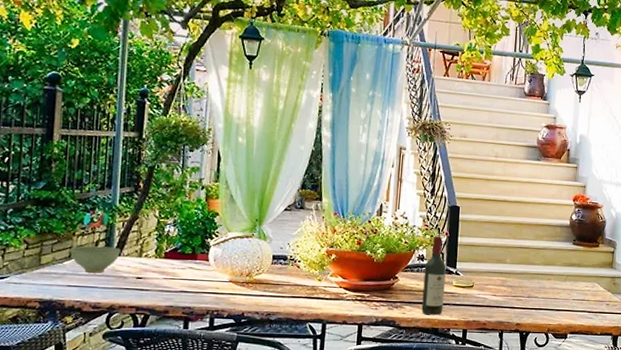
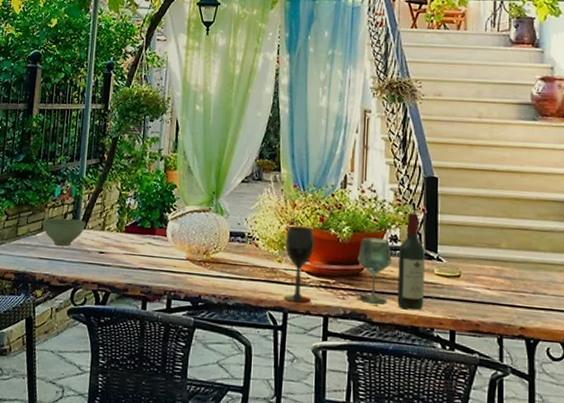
wine glass: none [323,248,352,315] -> present [284,225,315,303]
wine glass: none [389,257,419,312] -> present [358,237,392,304]

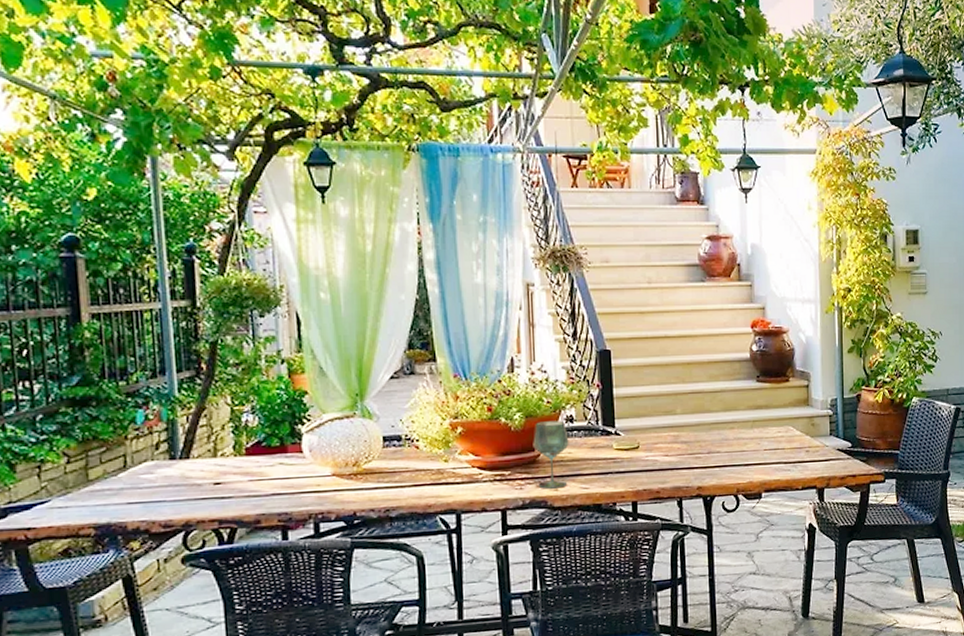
bowl: present [41,218,86,246] -> none [123,448,189,484]
wine glass: present [284,225,315,303] -> none [450,419,485,502]
wine bottle: present [397,212,425,311] -> none [575,390,605,489]

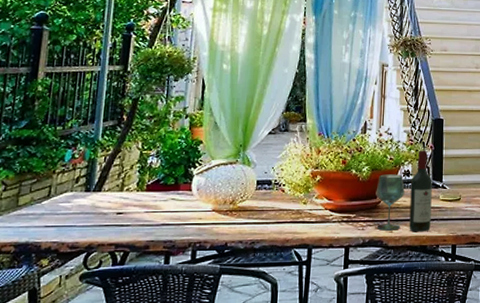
wine bottle: none [575,390,605,489] -> present [409,150,432,232]

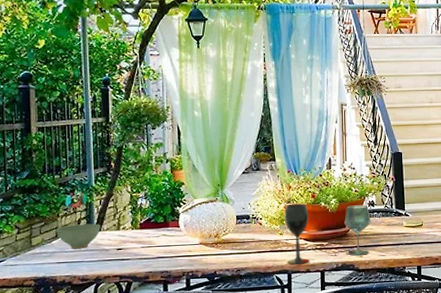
bowl: none [48,183,102,211] -> present [55,223,101,249]
wine glass: none [309,170,337,238] -> present [284,203,309,265]
wine bottle: present [409,150,432,232] -> none [376,182,397,256]

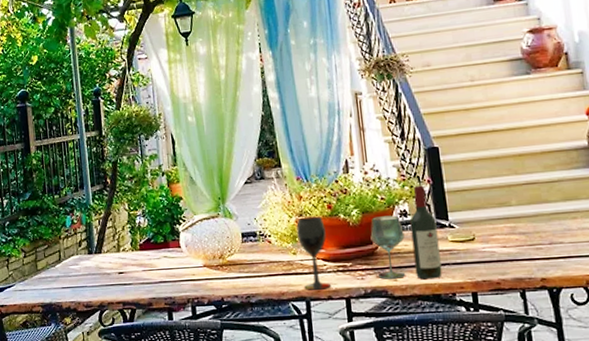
bowl: present [55,223,101,249] -> none [58,245,101,273]
wine bottle: none [376,182,397,256] -> present [409,185,442,280]

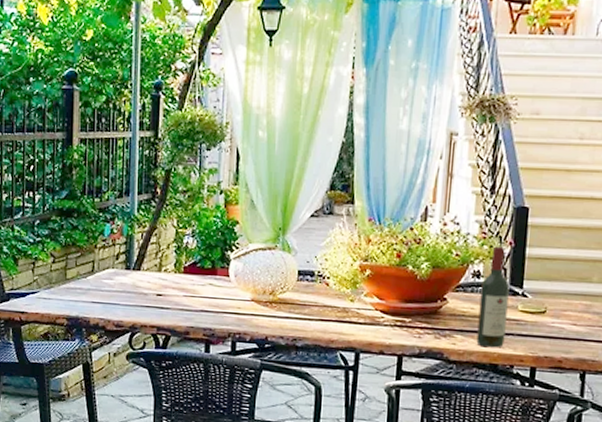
wine glass: present [296,216,331,290] -> none [356,262,390,343]
wine glass: present [370,215,405,279] -> none [436,273,473,343]

